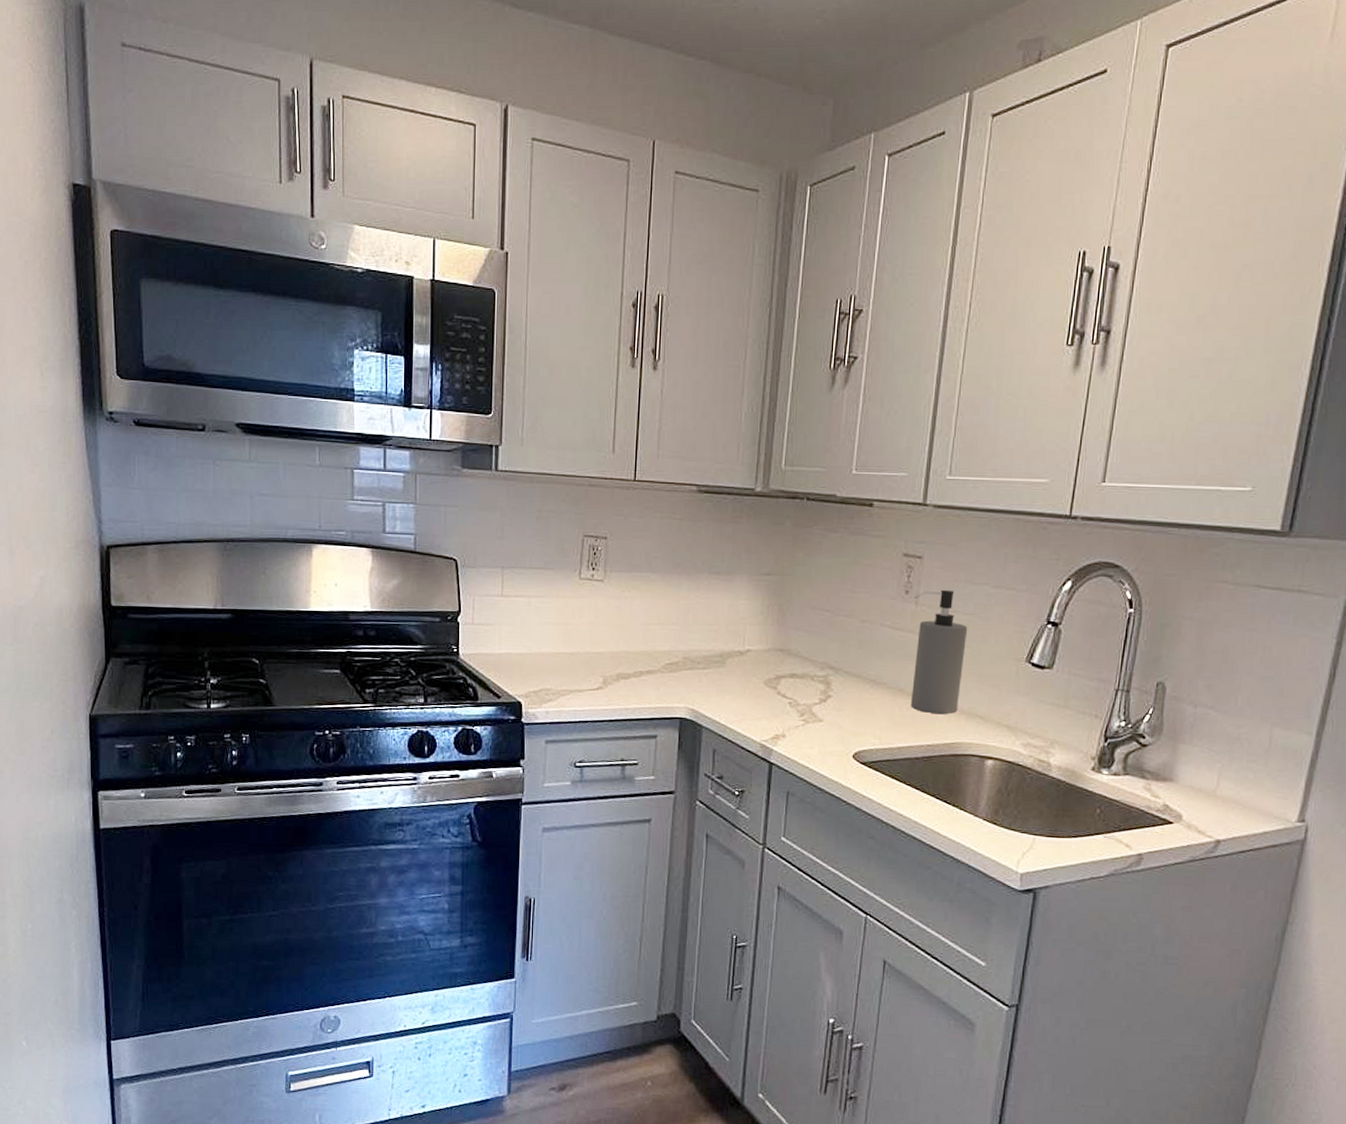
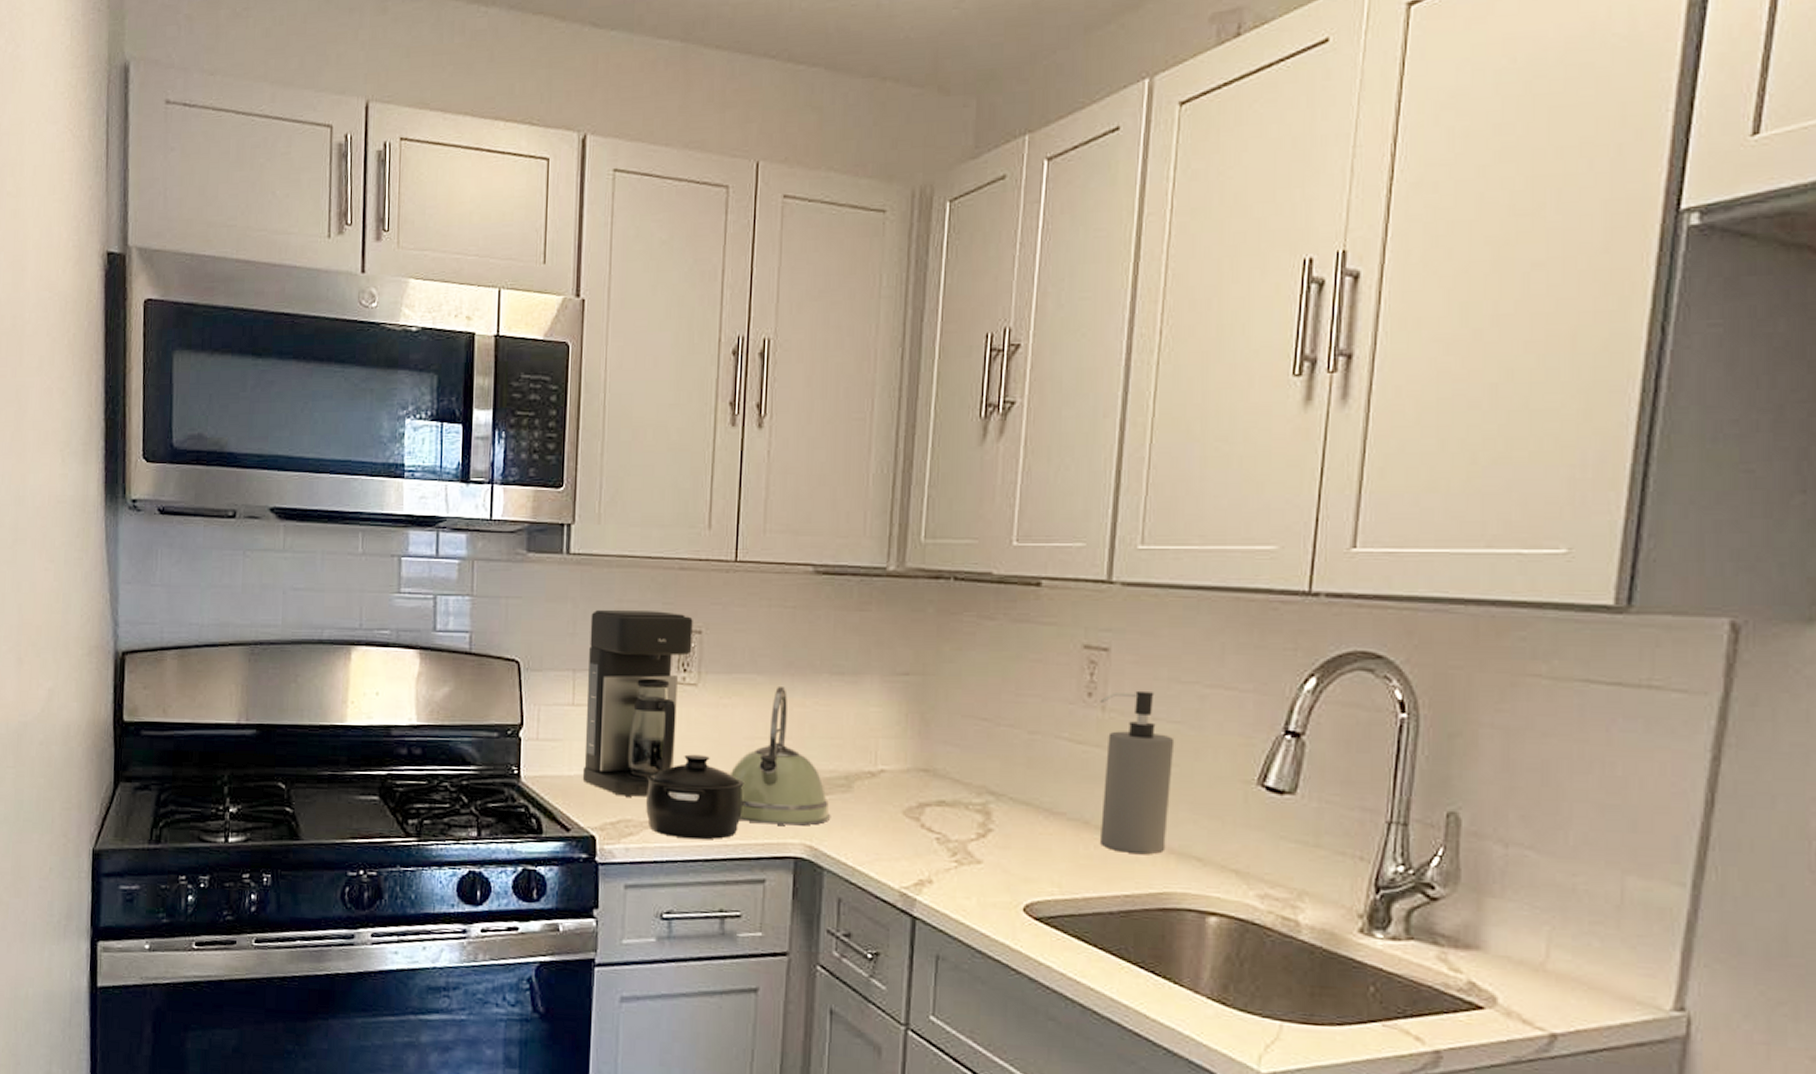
coffee maker: none [510,518,600,671] -> present [582,610,693,797]
saucepan: none [562,636,641,705] -> present [646,754,744,840]
kettle: none [629,583,708,693] -> present [729,687,830,826]

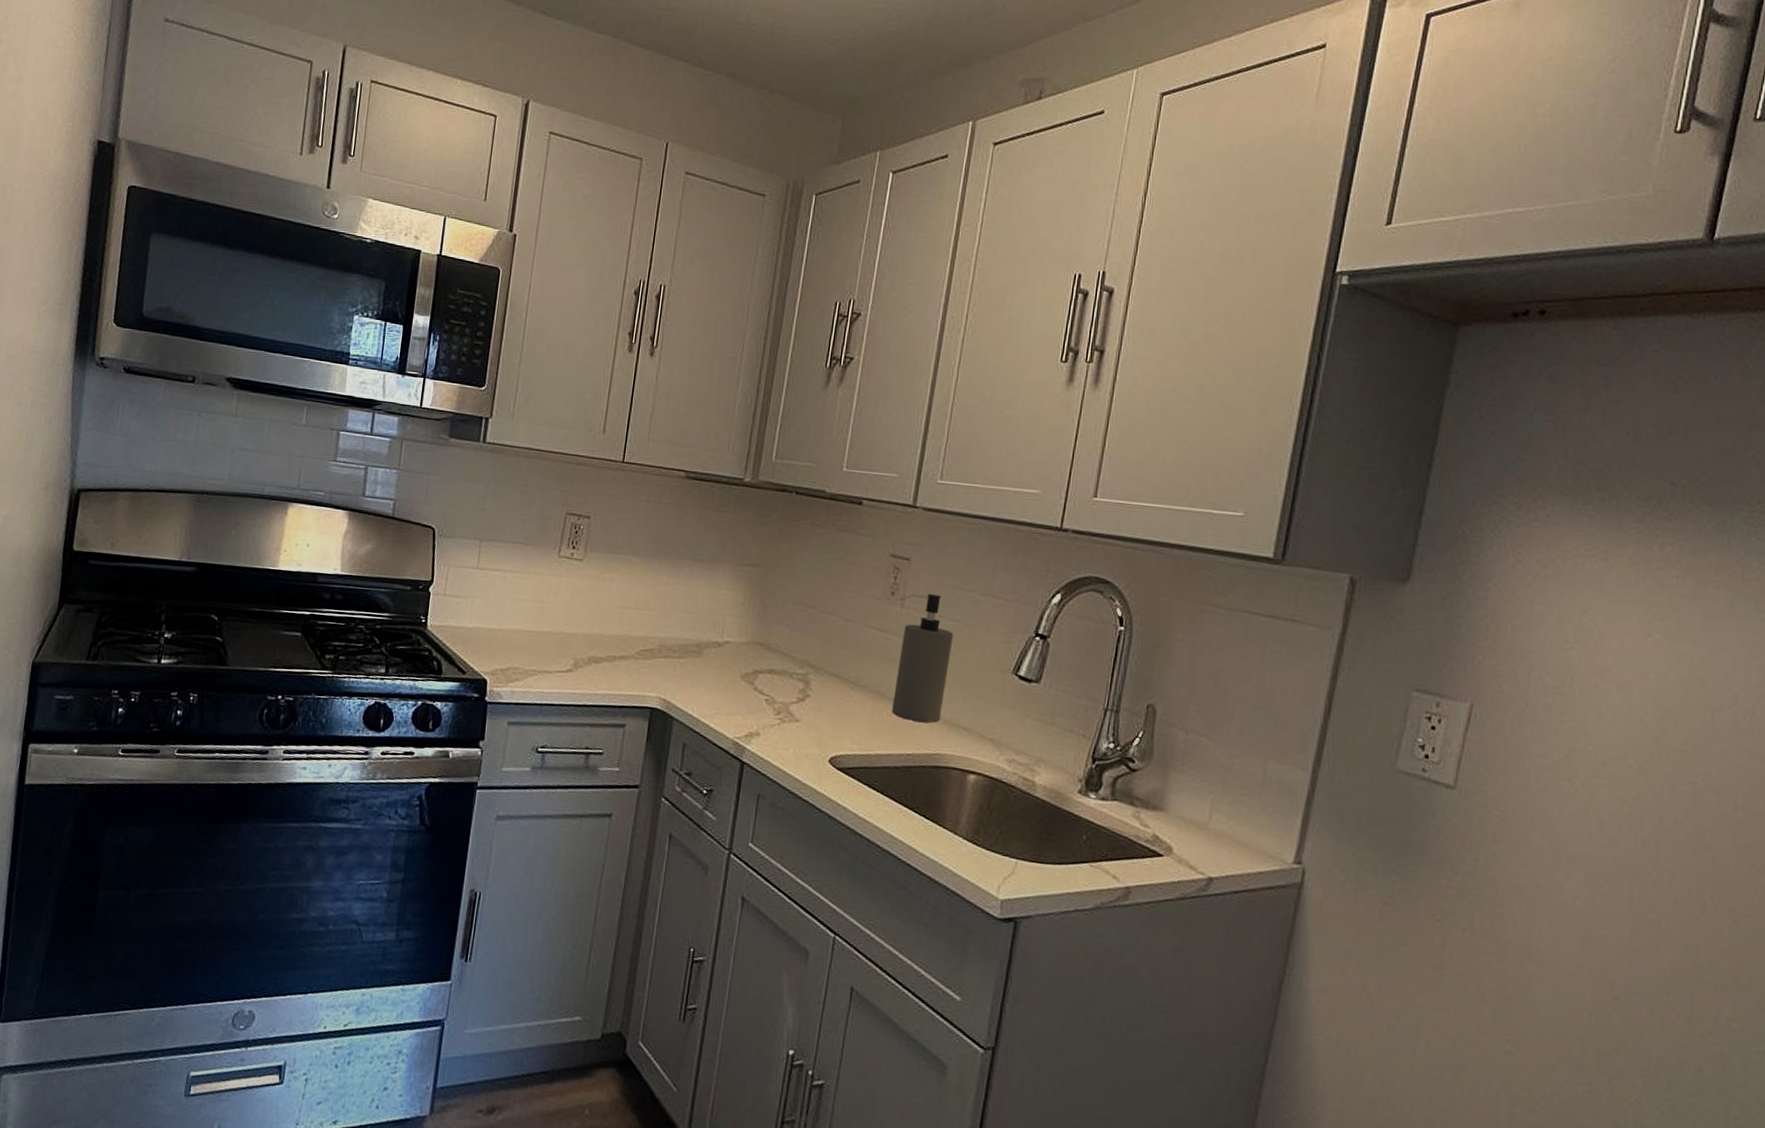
coffee maker: present [582,610,693,797] -> none [480,491,584,649]
saucepan: present [646,754,744,840] -> none [531,617,615,689]
kettle: present [729,687,830,826] -> none [603,567,682,682]

